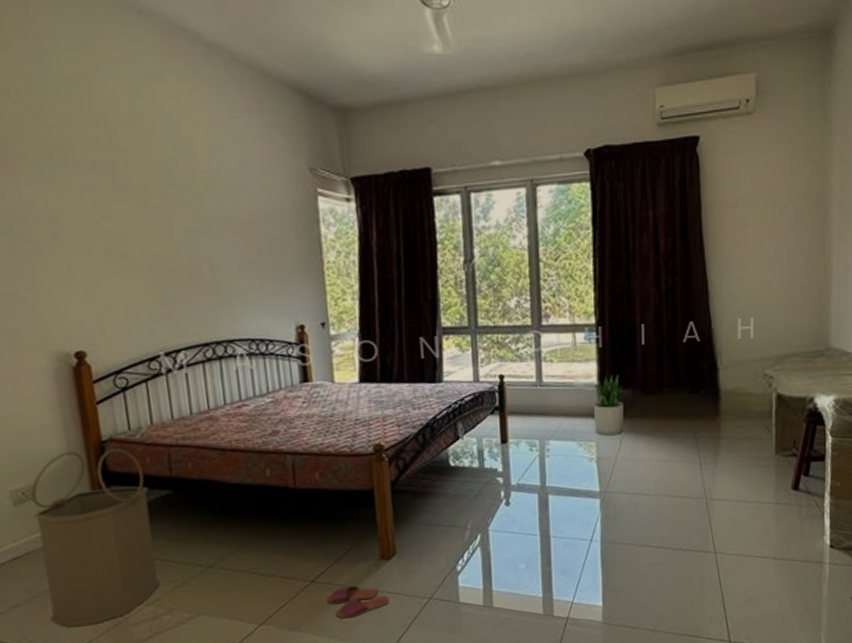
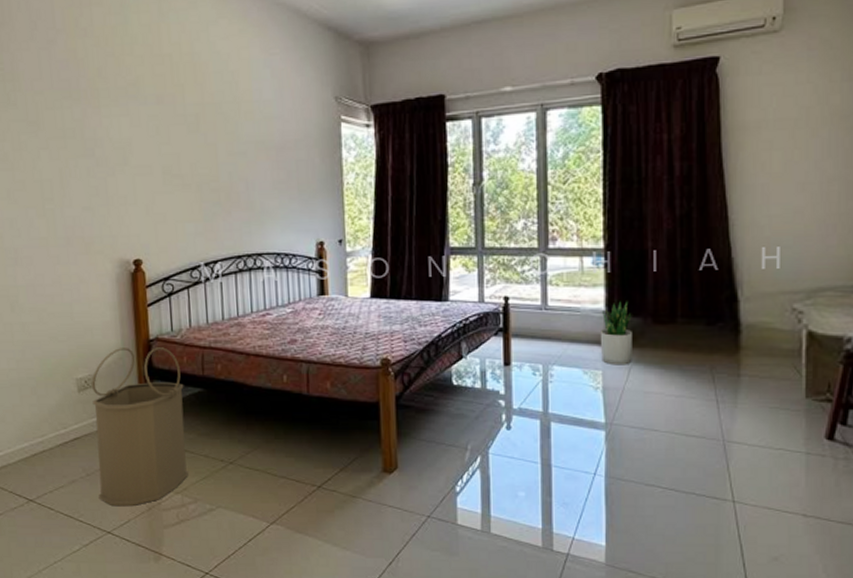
slippers: present [327,586,390,619] -> none [332,496,390,527]

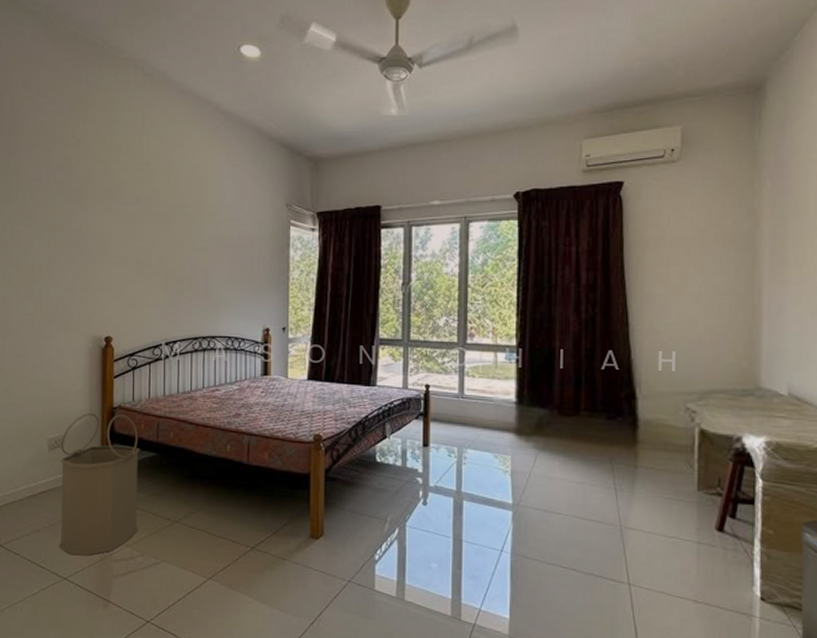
planter: present [601,301,632,366] -> none [511,394,540,452]

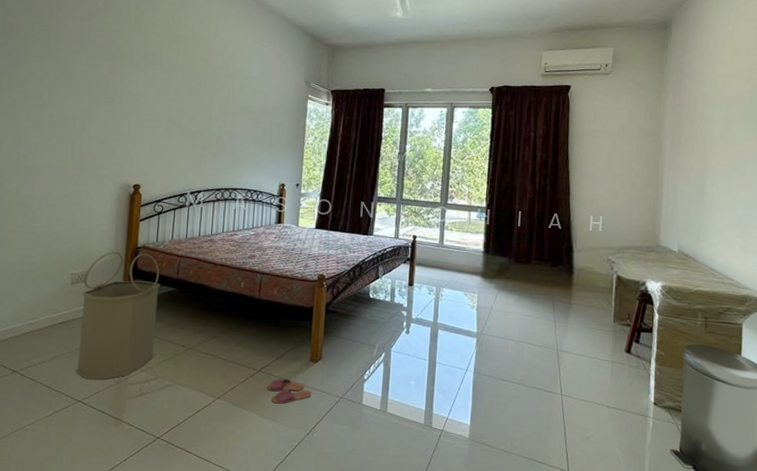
slippers: none [263,558,314,587] -> present [267,379,312,404]

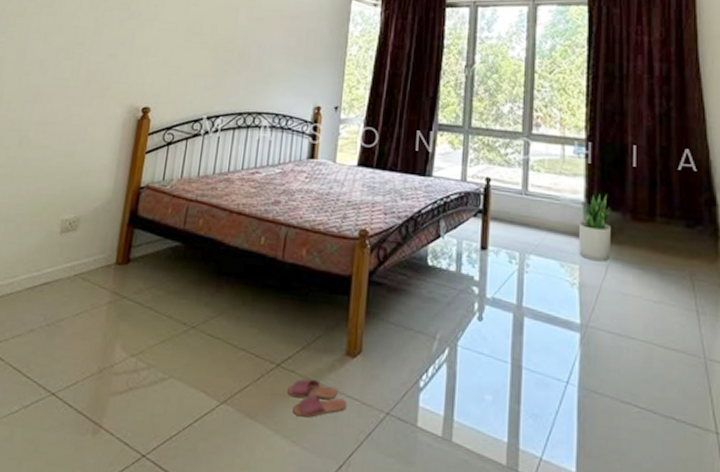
basket: present [75,252,161,380] -> none [52,192,164,366]
planter: none [478,245,501,291] -> present [579,193,611,262]

